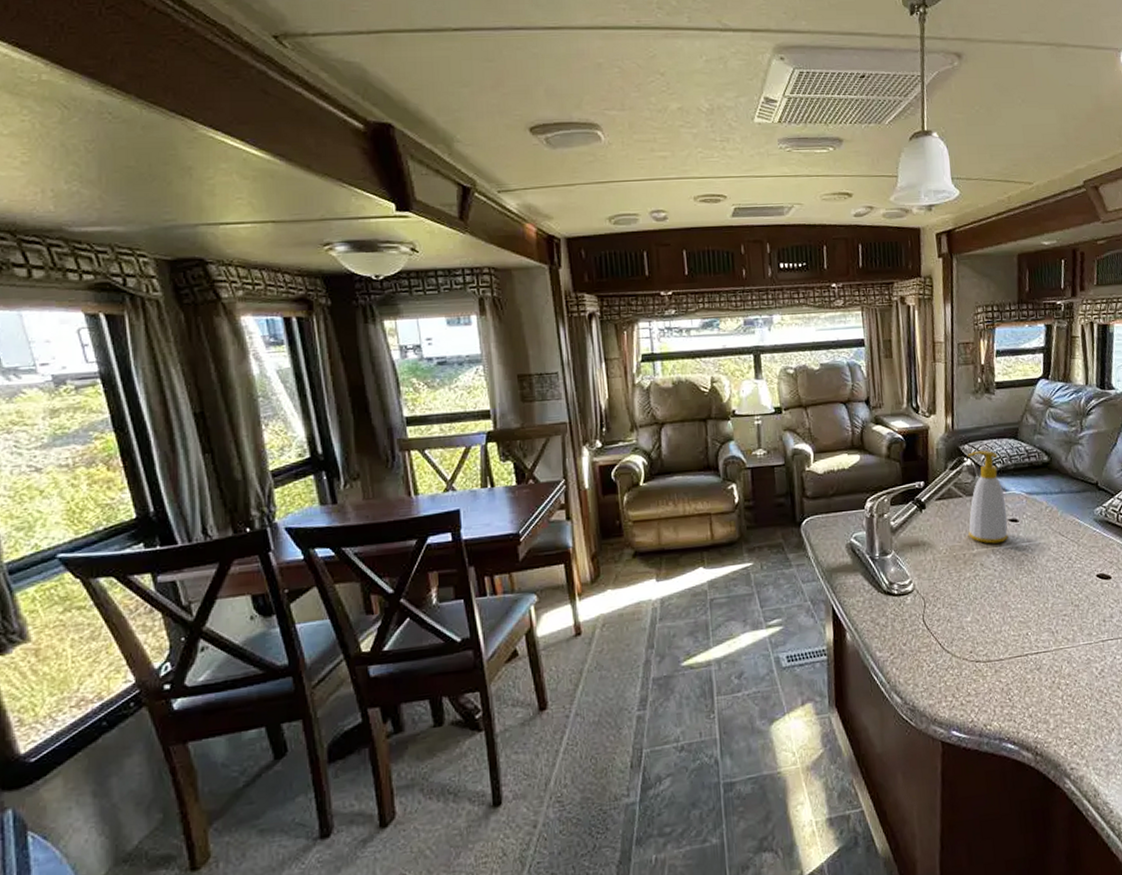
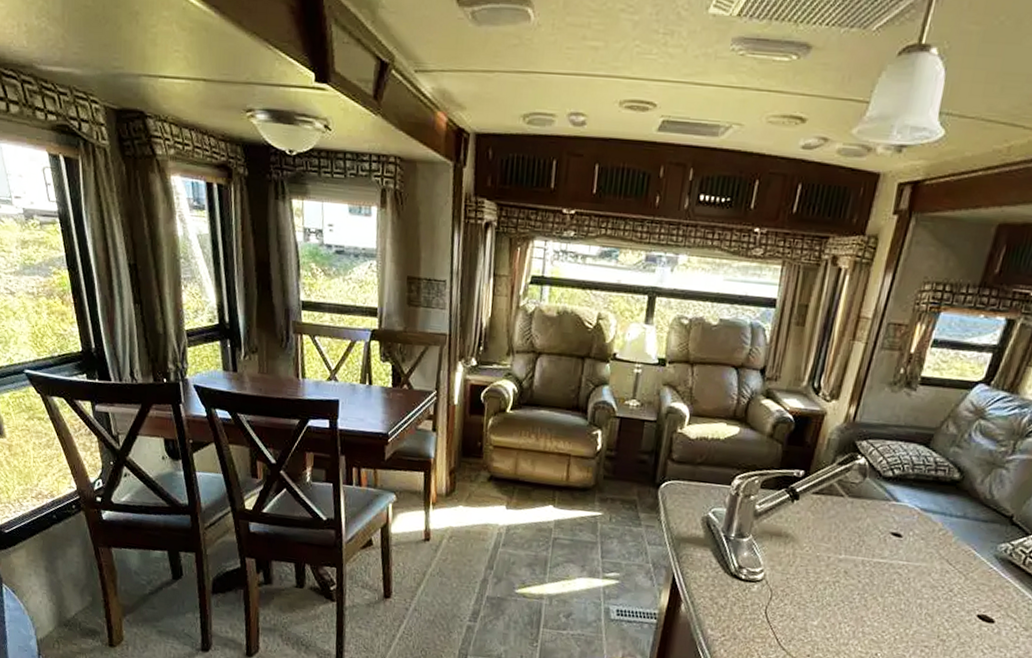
soap bottle: present [968,450,1008,544] -> none [839,450,900,555]

